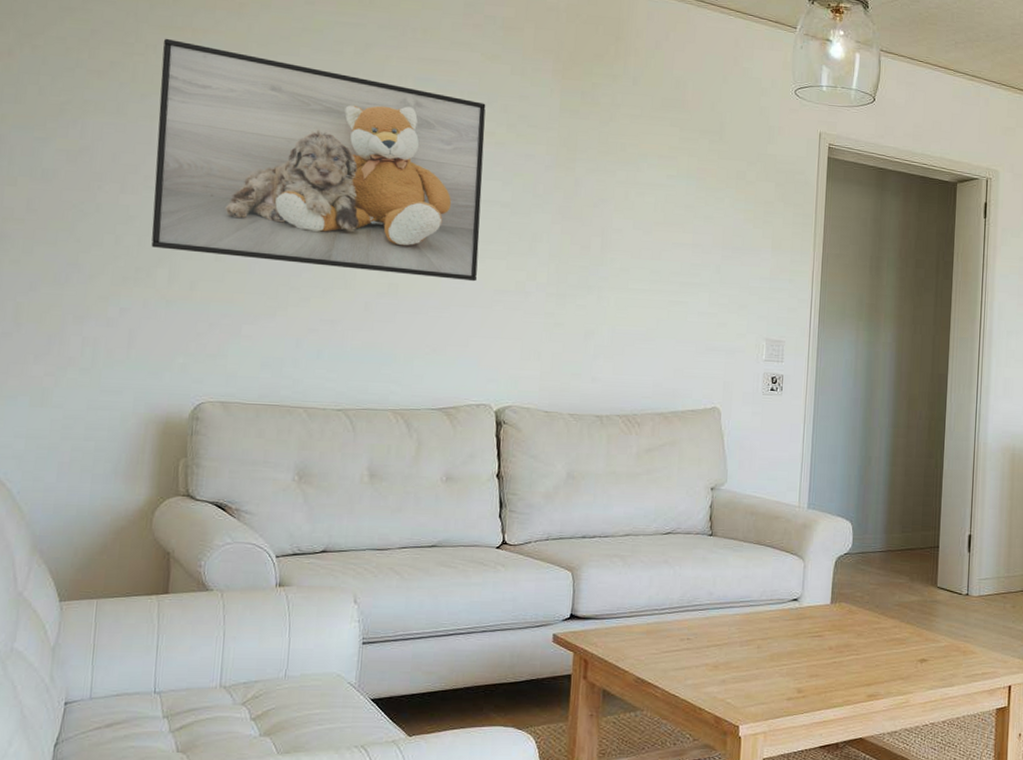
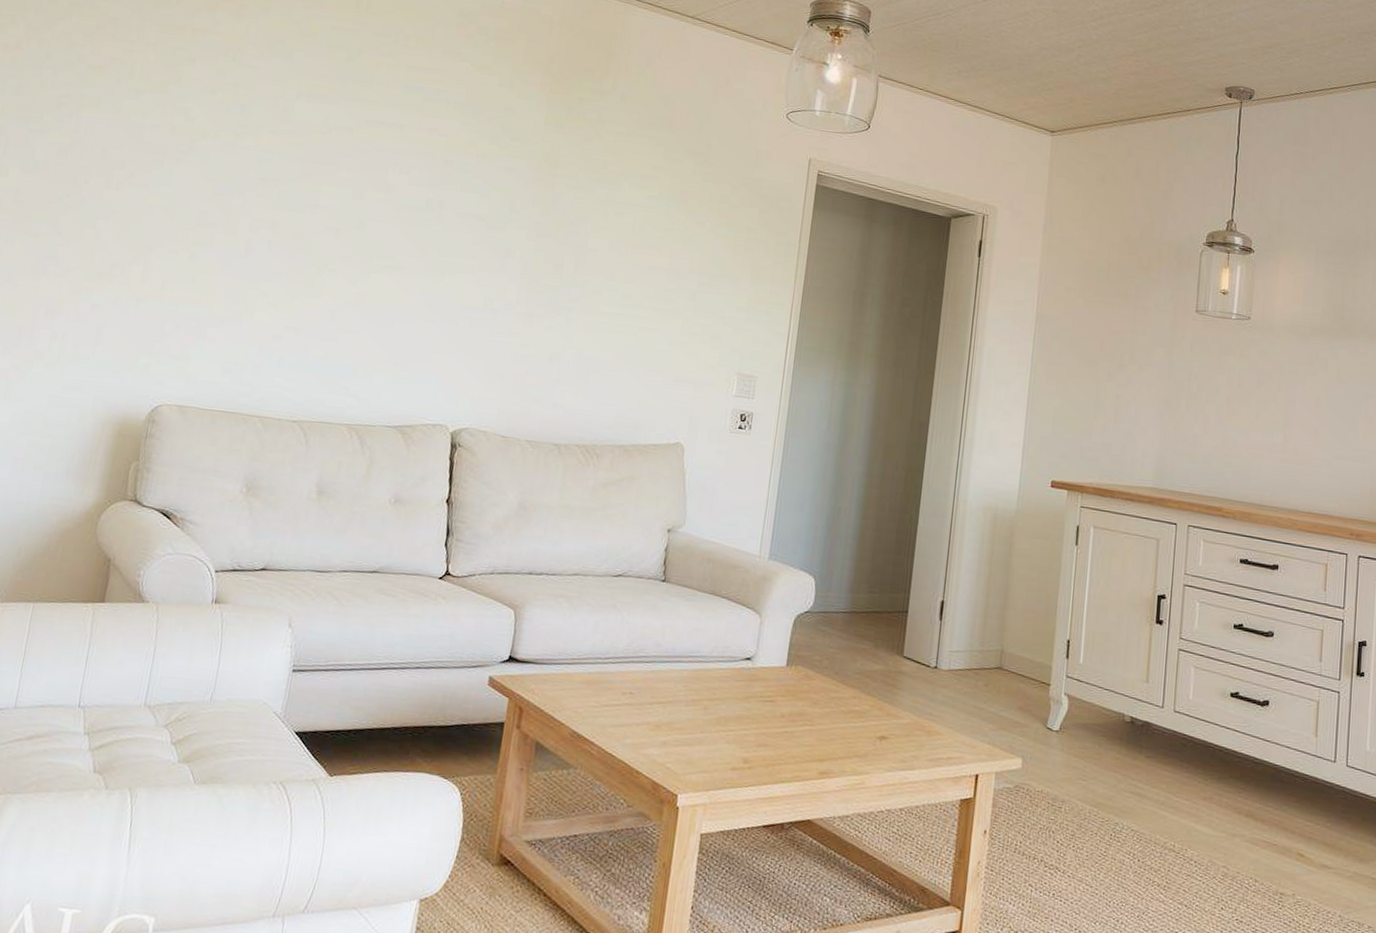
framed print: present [151,38,486,282] -> none [128,37,471,296]

